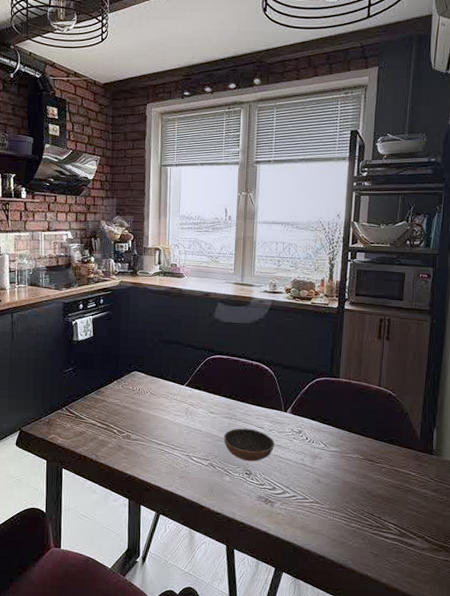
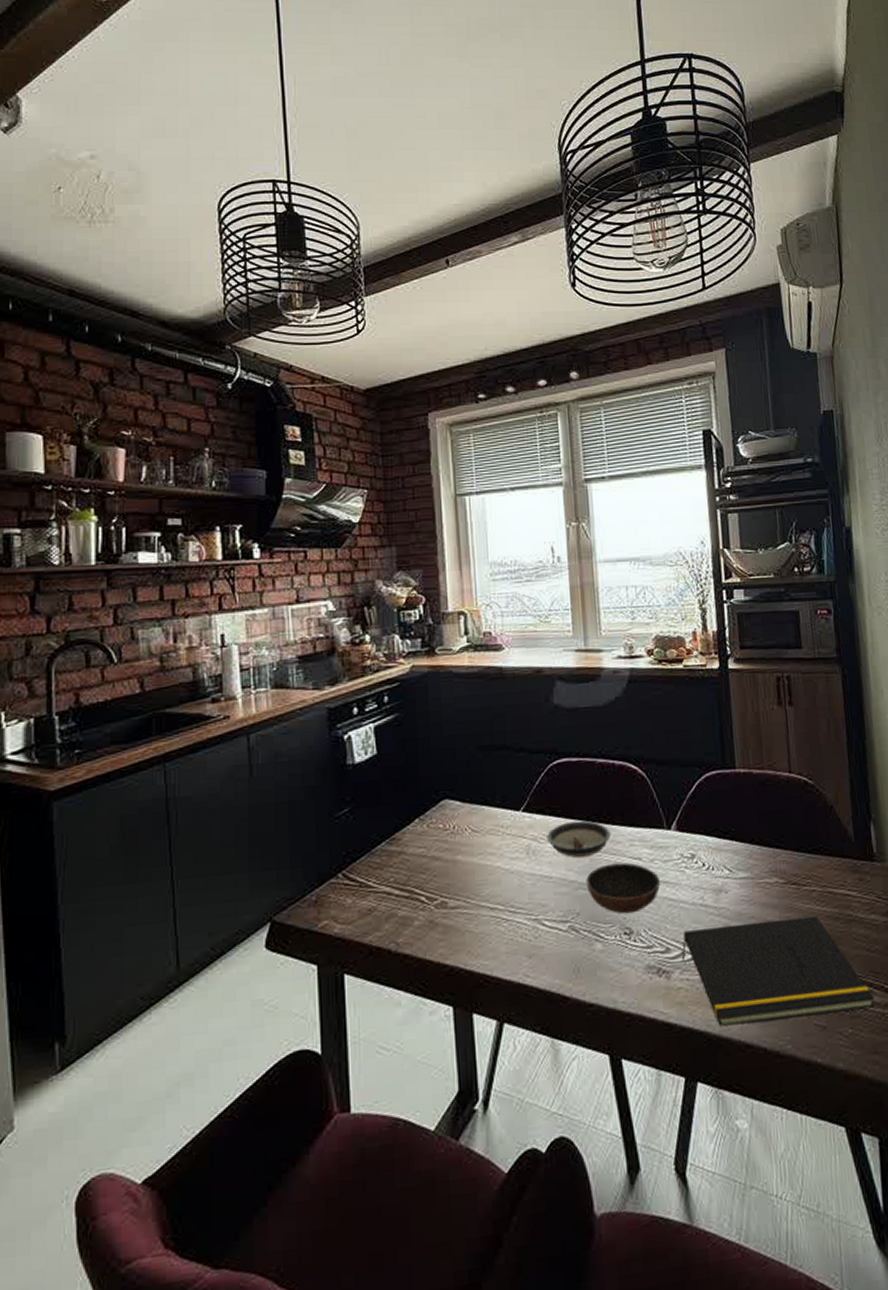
saucer: none [200,397,245,422] -> present [547,820,611,859]
notepad: none [283,479,416,549] -> present [681,916,875,1027]

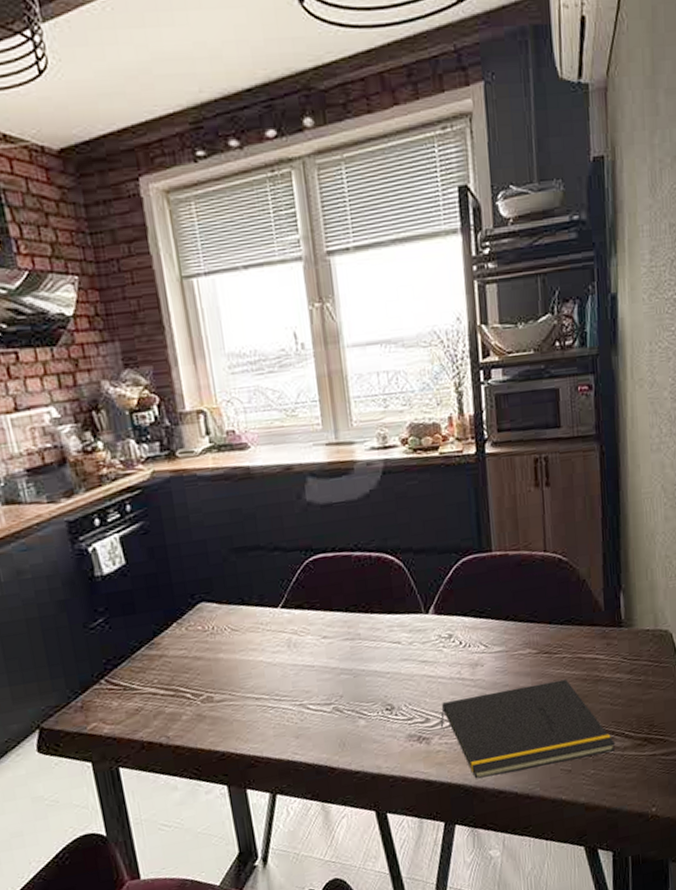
saucer: present [547,820,611,859] -> none [307,611,370,647]
bowl: present [586,862,661,914] -> none [347,647,420,693]

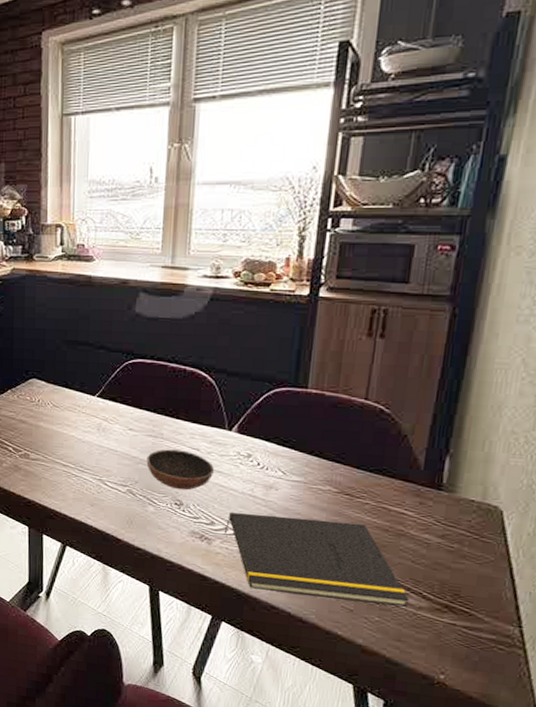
bowl: none [347,647,420,693] -> present [146,449,215,490]

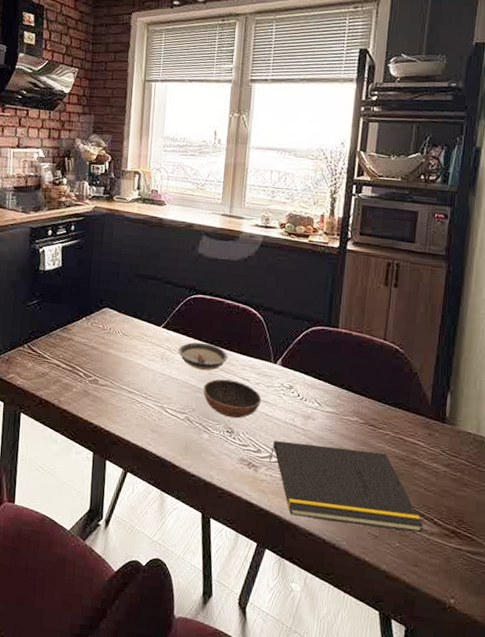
saucer: none [116,410,174,441] -> present [178,342,228,371]

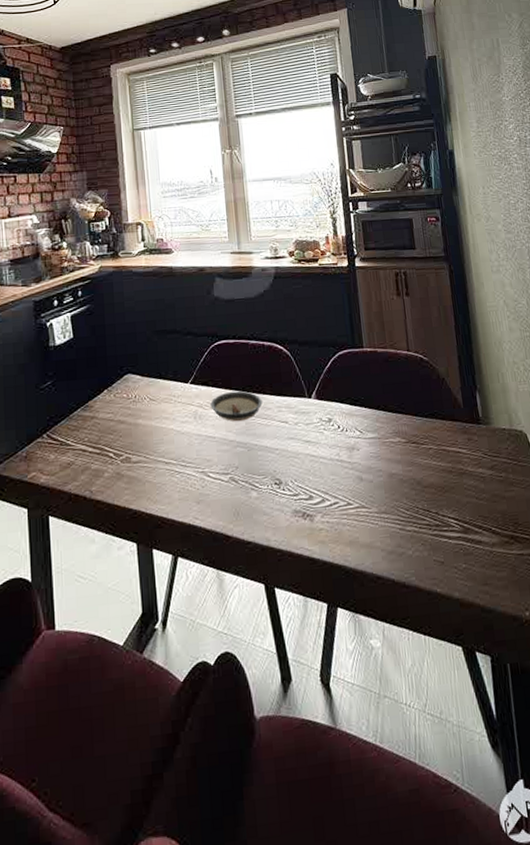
bowl: present [203,379,262,419] -> none [243,425,304,468]
notepad: present [268,441,424,533] -> none [322,469,484,561]

